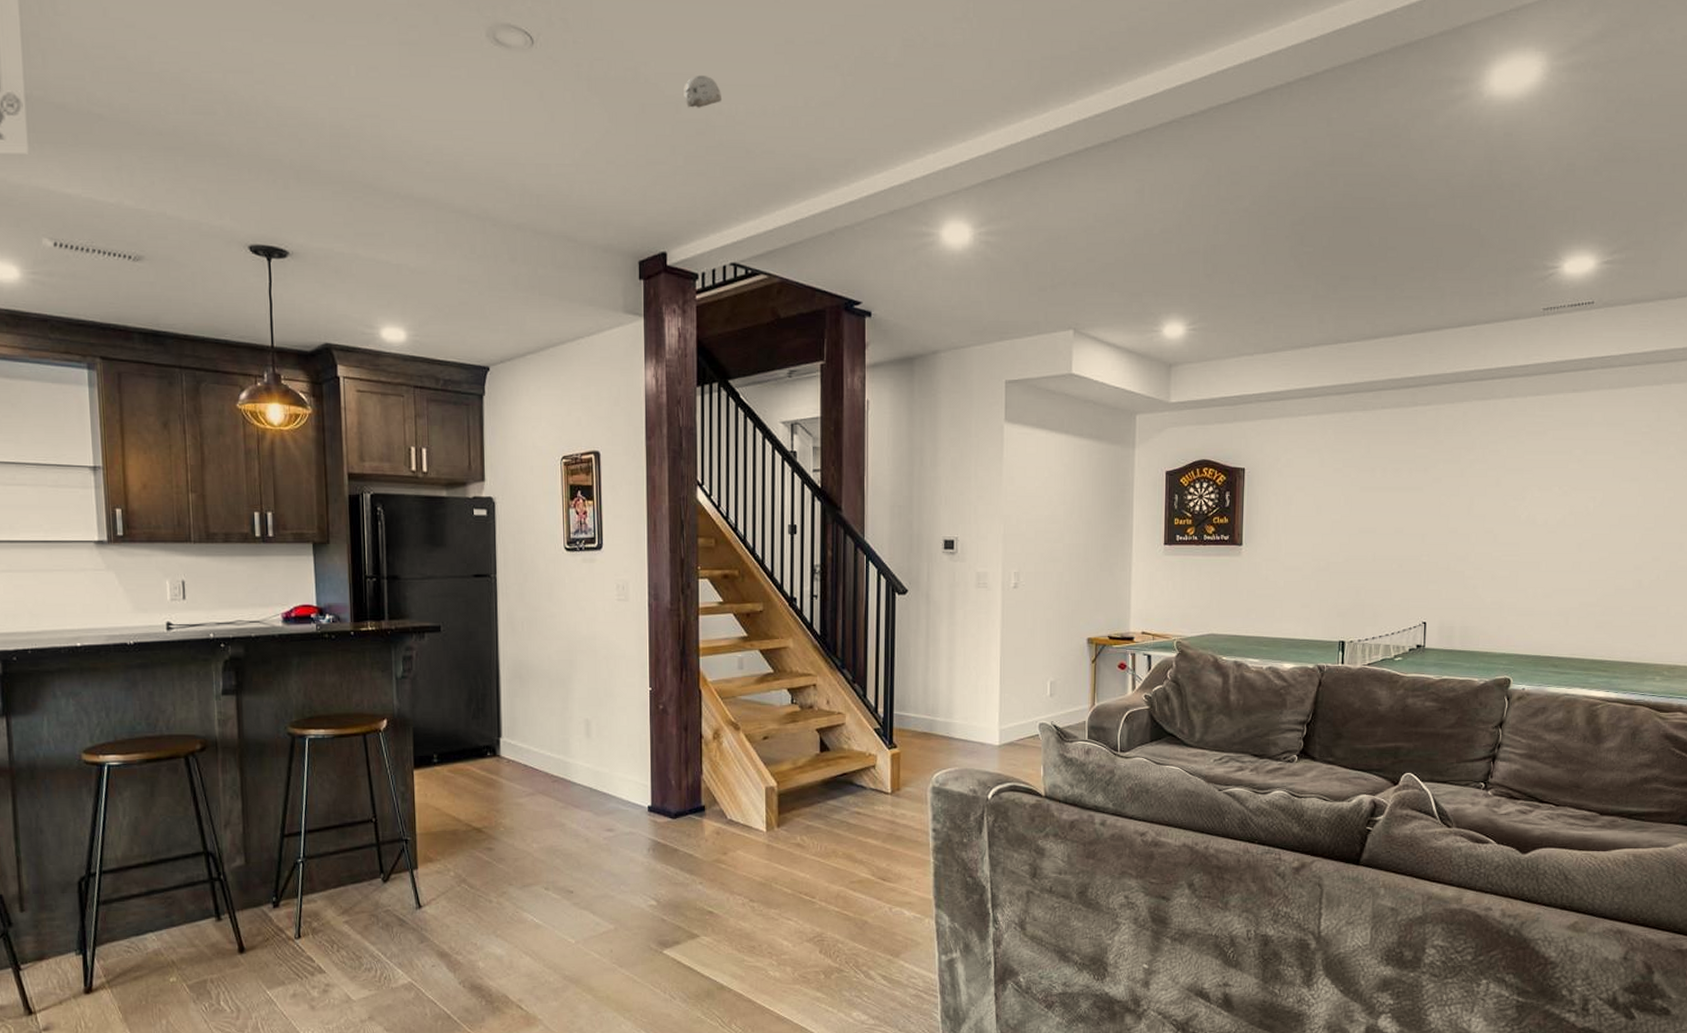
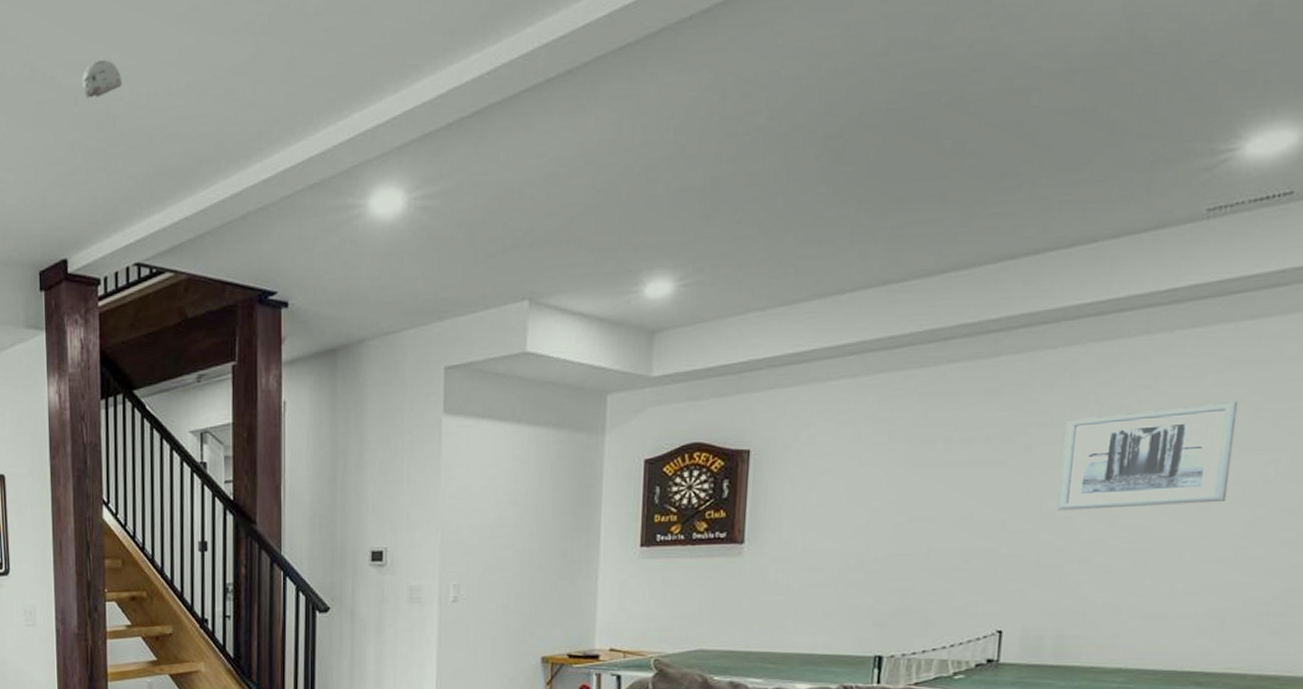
wall art: none [1459,452,1568,529] -> present [1057,401,1237,511]

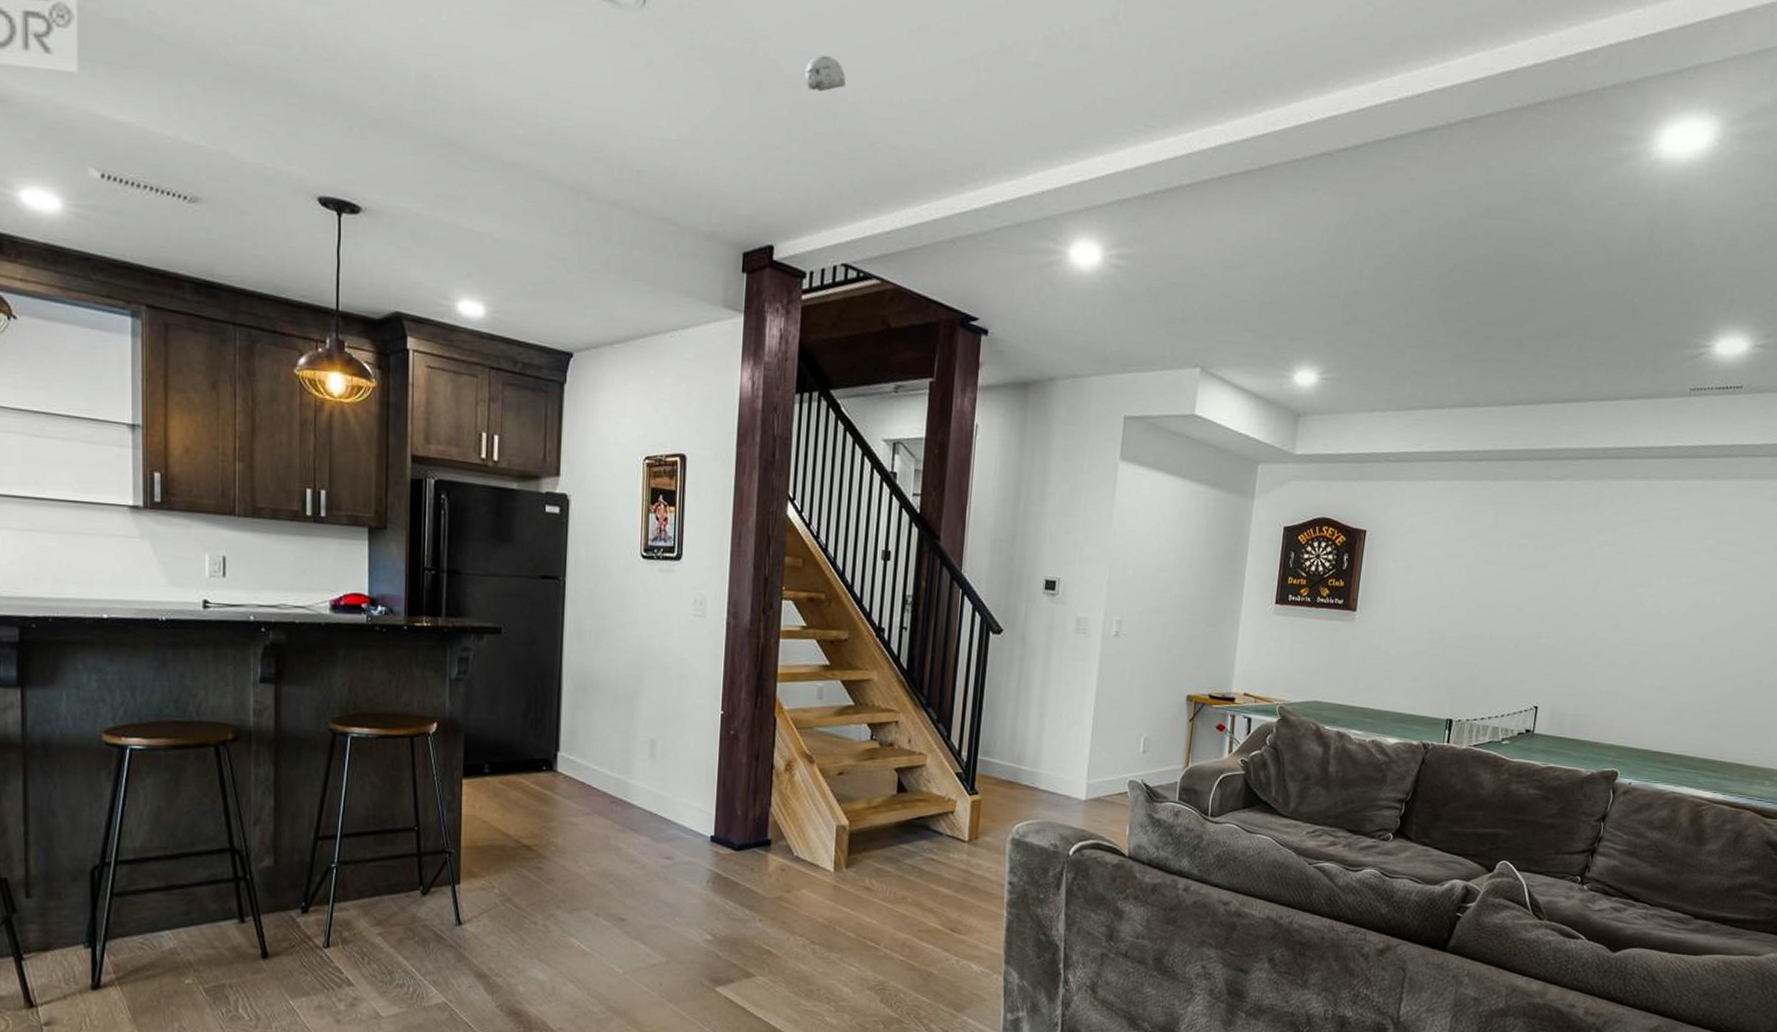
wall art: present [1057,401,1237,511] -> none [1581,539,1700,619]

